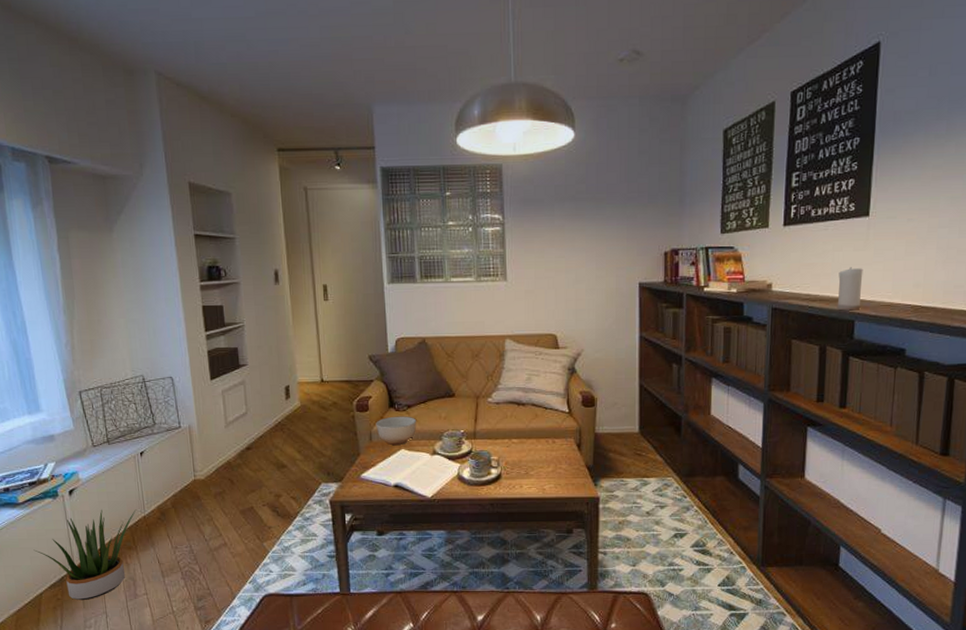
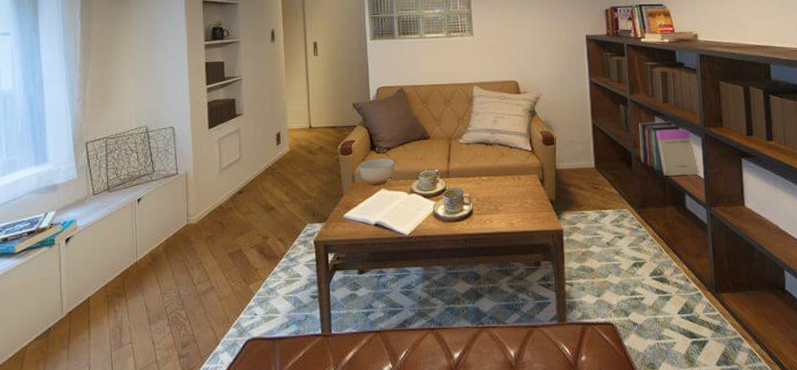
potted plant: present [33,509,137,601] -> none [24,256,129,353]
books: none [692,383,758,444] -> present [639,121,700,176]
candle: present [837,267,863,310] -> none [752,19,774,55]

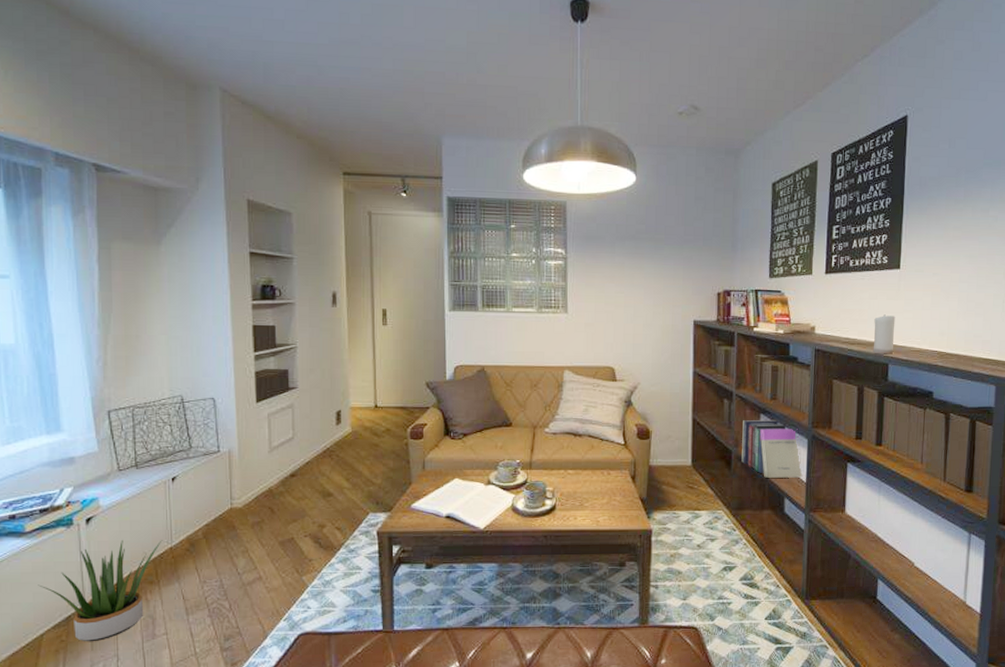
potted plant: none [24,256,129,353] -> present [38,539,163,642]
bowl: present [358,158,396,185] -> none [430,444,472,474]
candle: none [752,19,774,55] -> present [873,314,896,353]

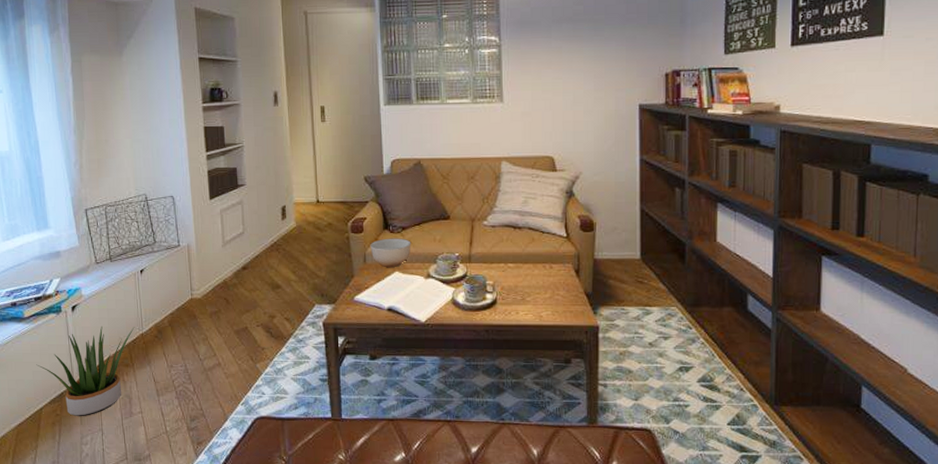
bowl: none [430,444,472,474] -> present [370,238,412,267]
books: present [741,419,803,478] -> none [697,209,768,272]
candle: present [873,314,896,353] -> none [851,88,879,133]

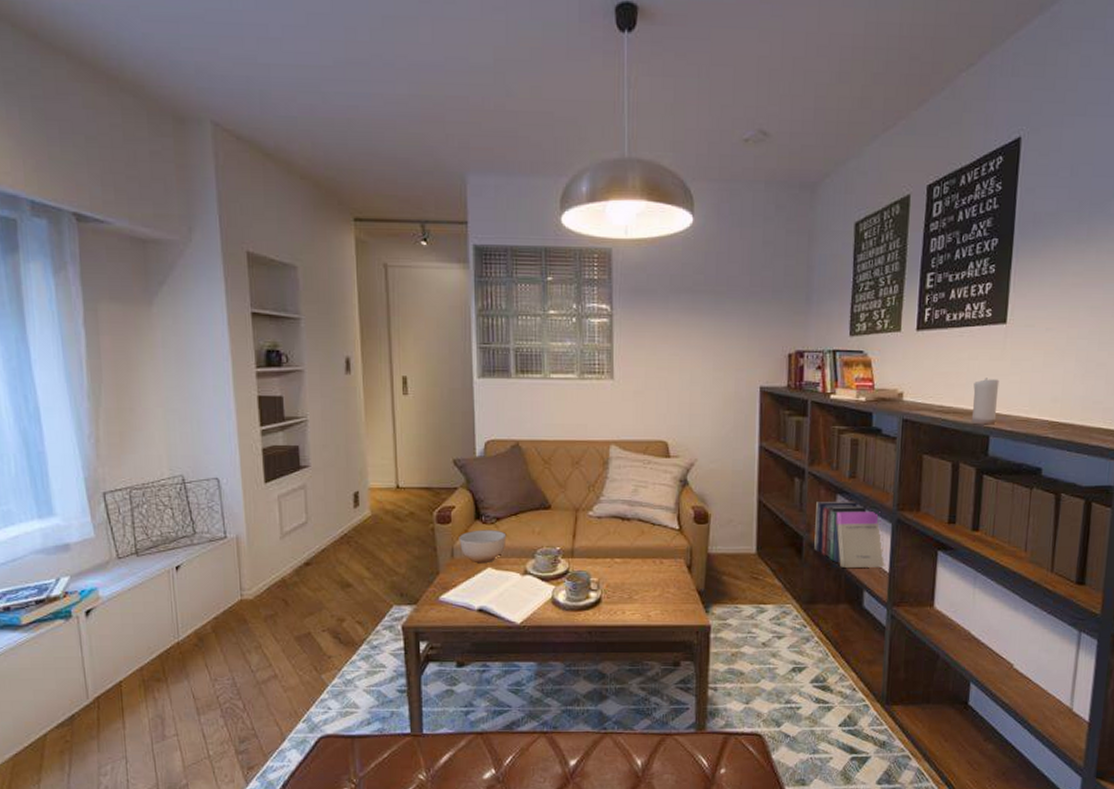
potted plant: present [36,325,135,417] -> none [38,633,169,743]
books: none [697,209,768,272] -> present [814,500,885,568]
candle: none [851,88,879,133] -> present [971,378,1000,424]

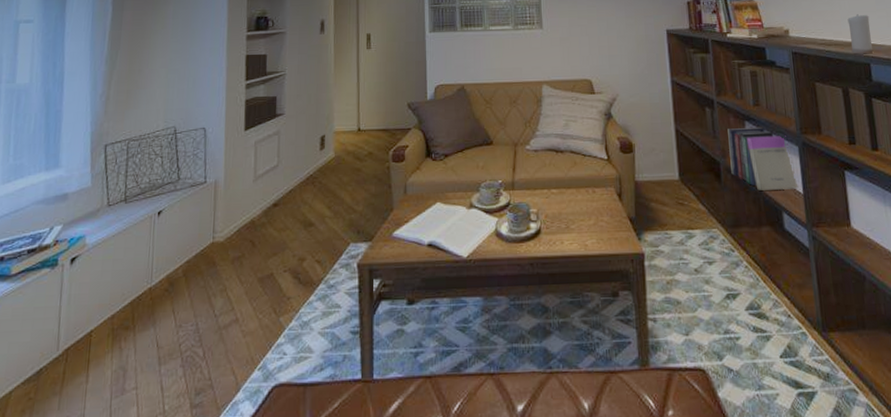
bowl: present [459,530,507,562] -> none [411,166,454,198]

